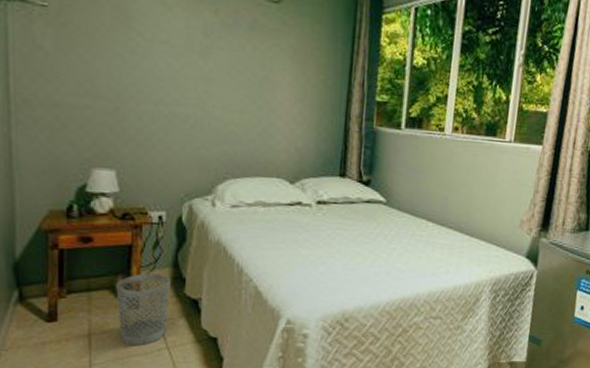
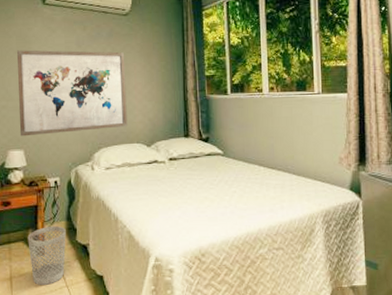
wall art: none [110,27,271,155] -> present [17,50,128,137]

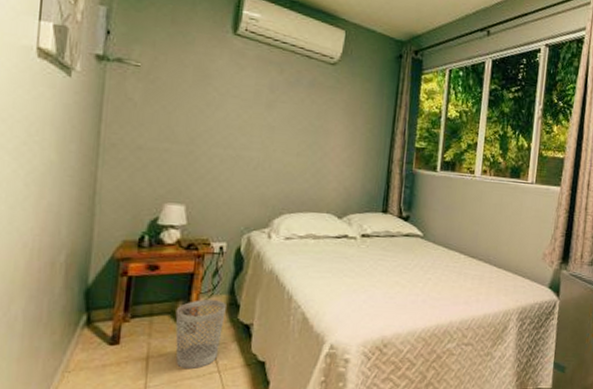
wall art: present [17,50,128,137] -> none [183,84,326,193]

